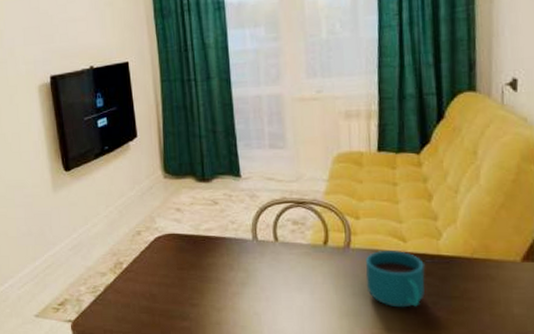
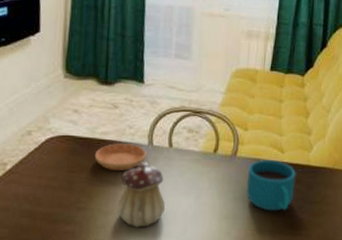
saucer: none [201,239,252,268] -> present [94,143,147,171]
teapot: none [229,257,279,324] -> present [117,162,166,227]

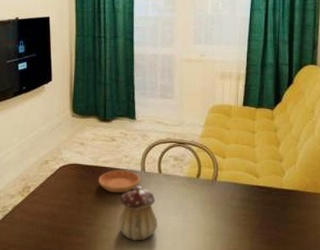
cup: present [246,160,296,211] -> none [227,184,271,229]

